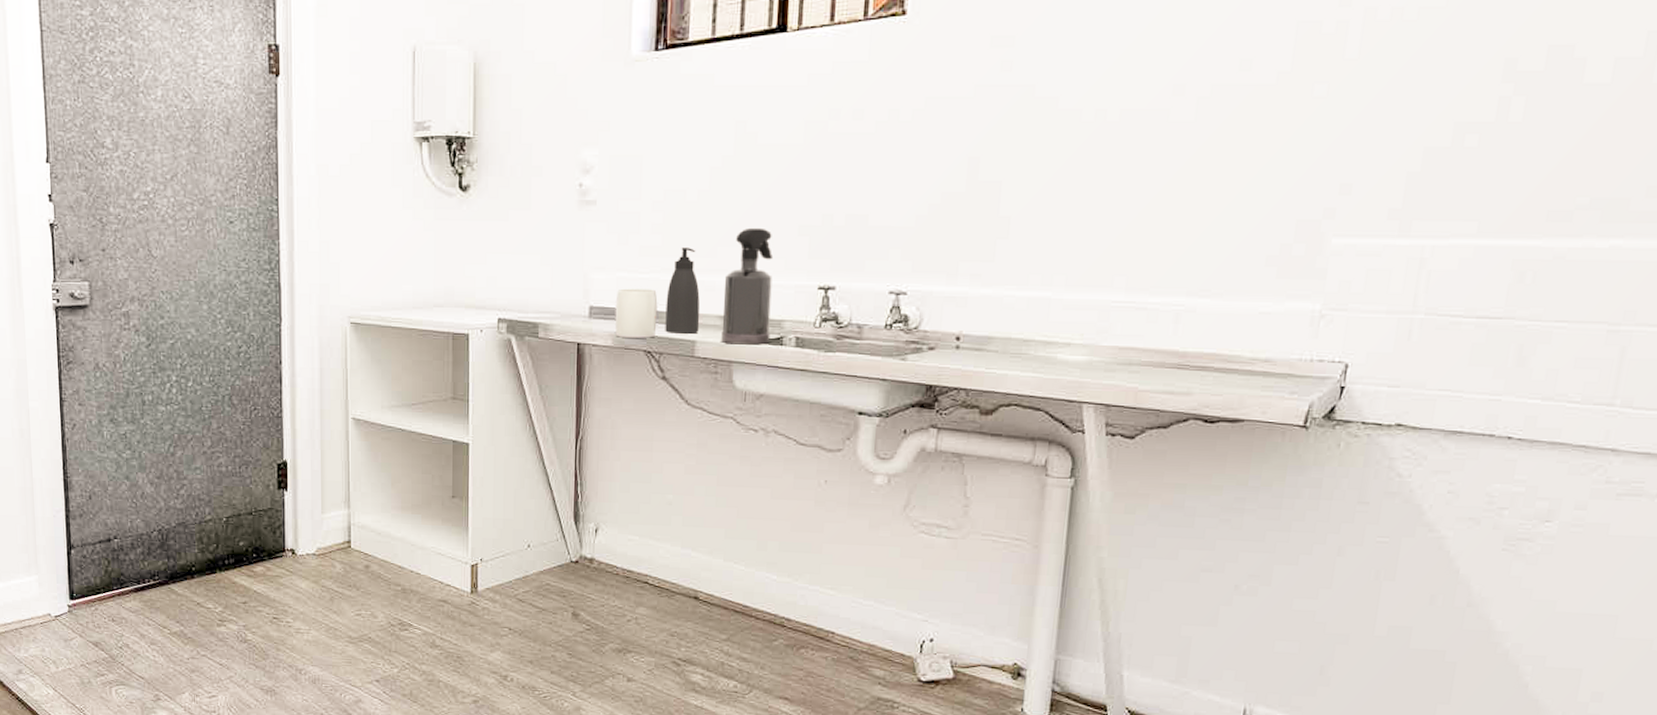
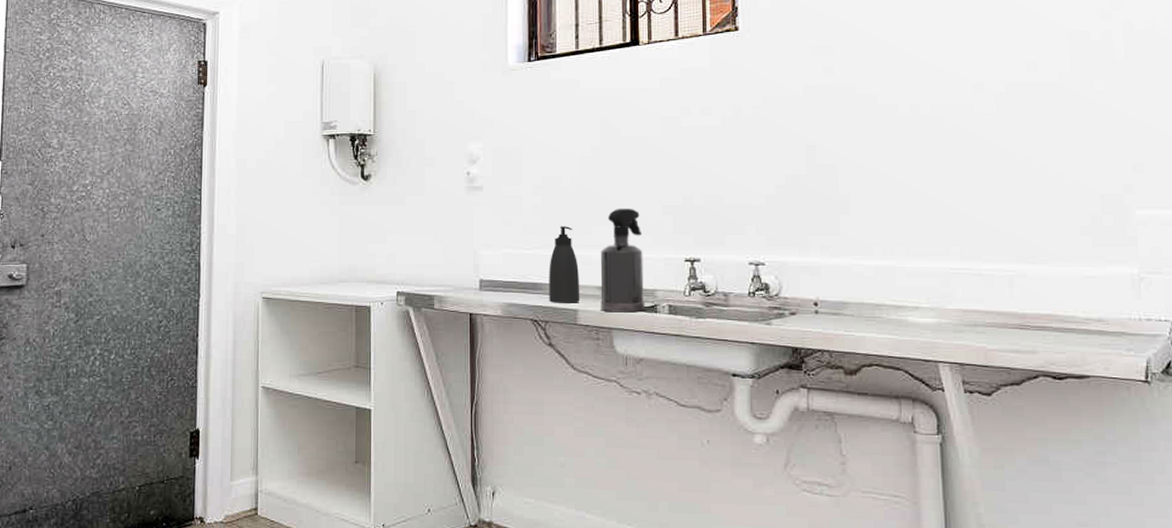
mug: present [615,288,658,339] -> none [503,263,541,309]

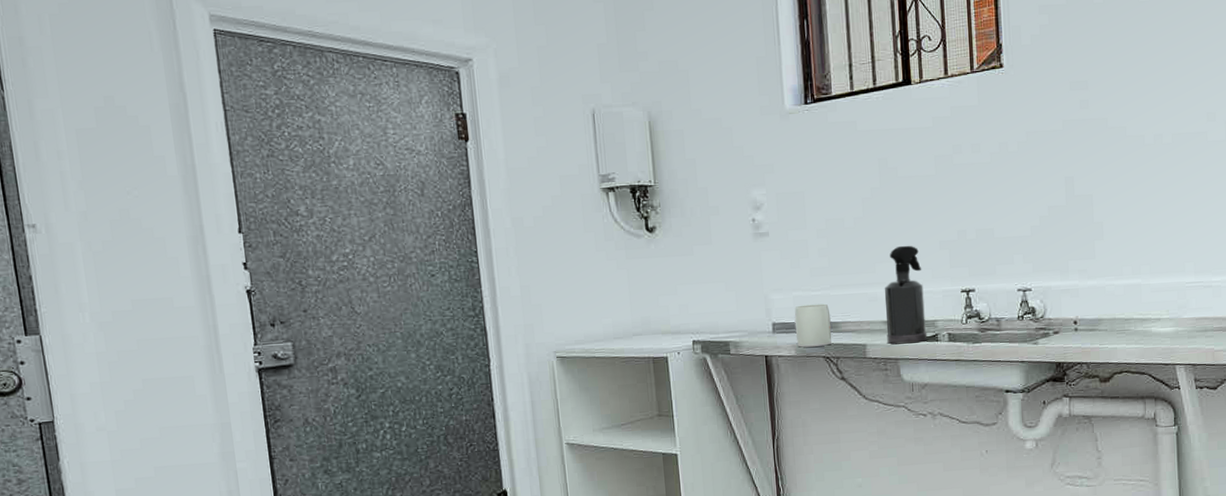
mug: none [503,263,541,309] -> present [794,303,832,348]
soap dispenser: present [549,226,580,303] -> none [837,266,868,340]

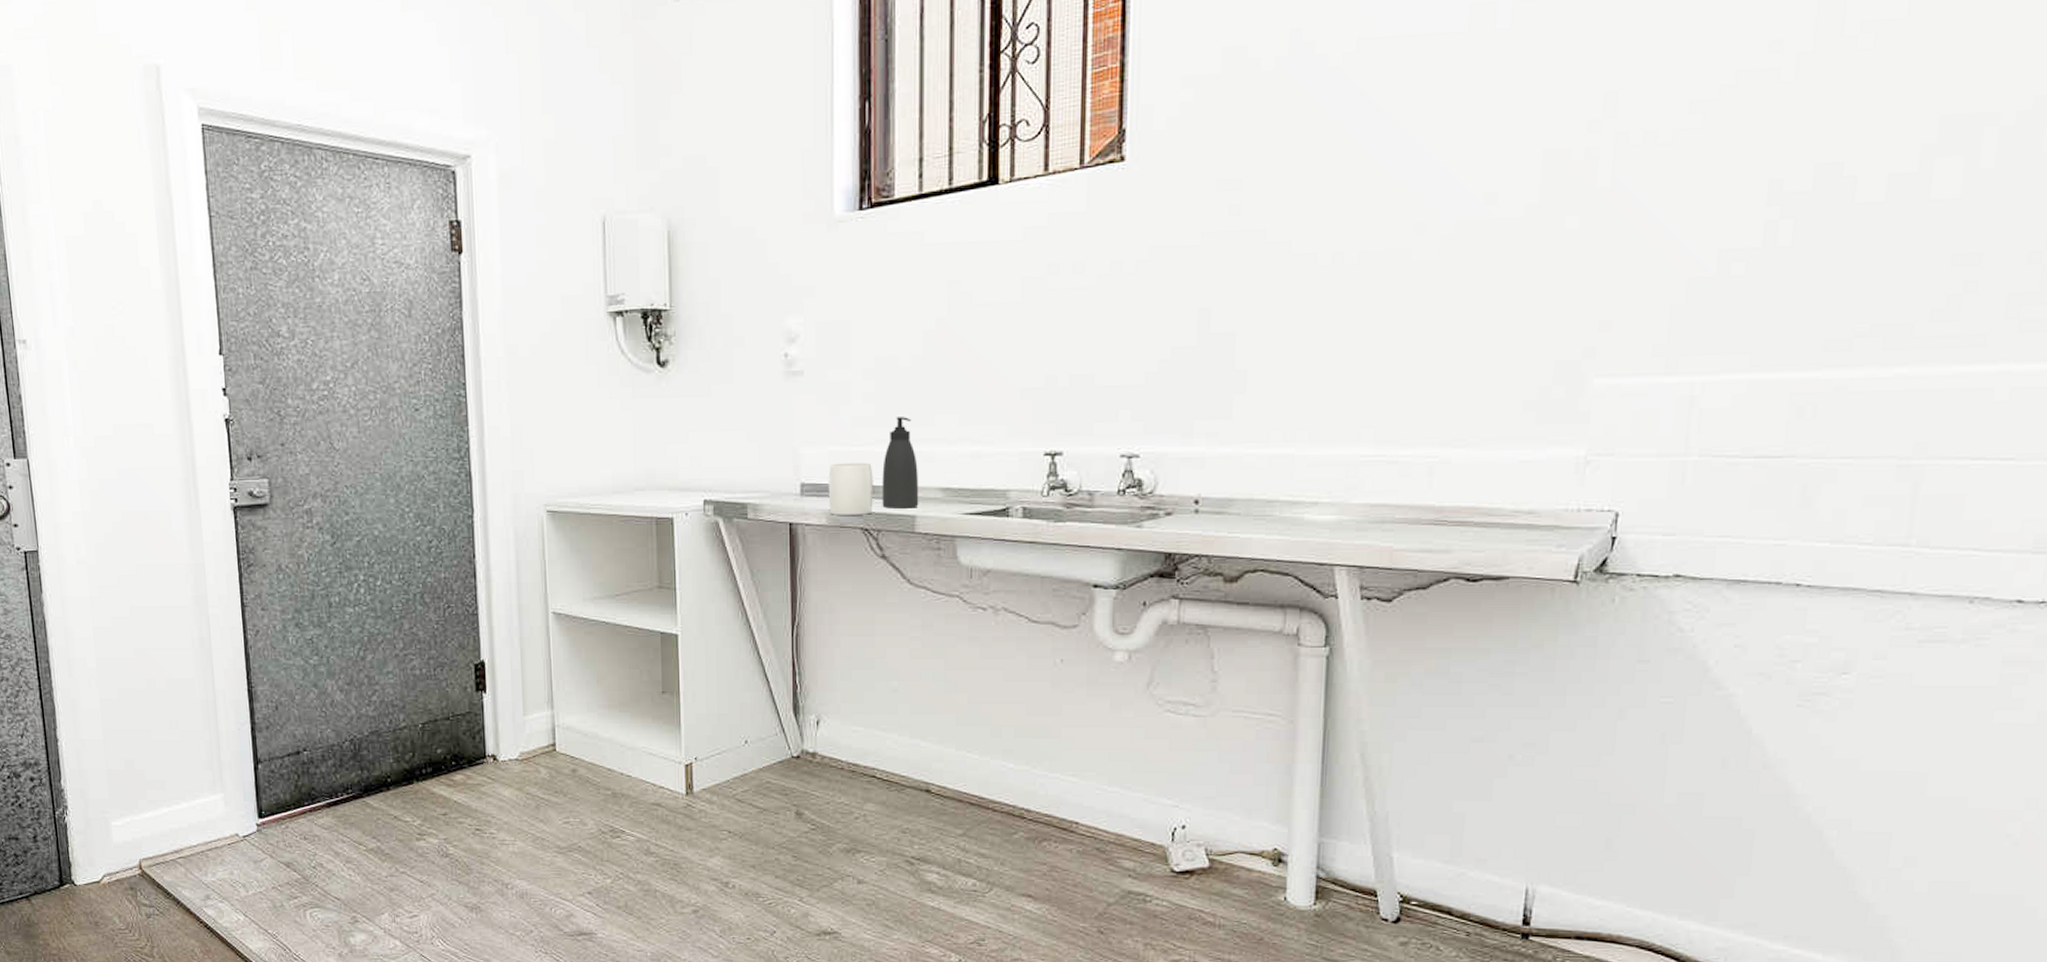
soap dispenser: none [837,266,868,340] -> present [882,417,919,509]
spray bottle: present [884,245,928,344] -> none [943,392,995,518]

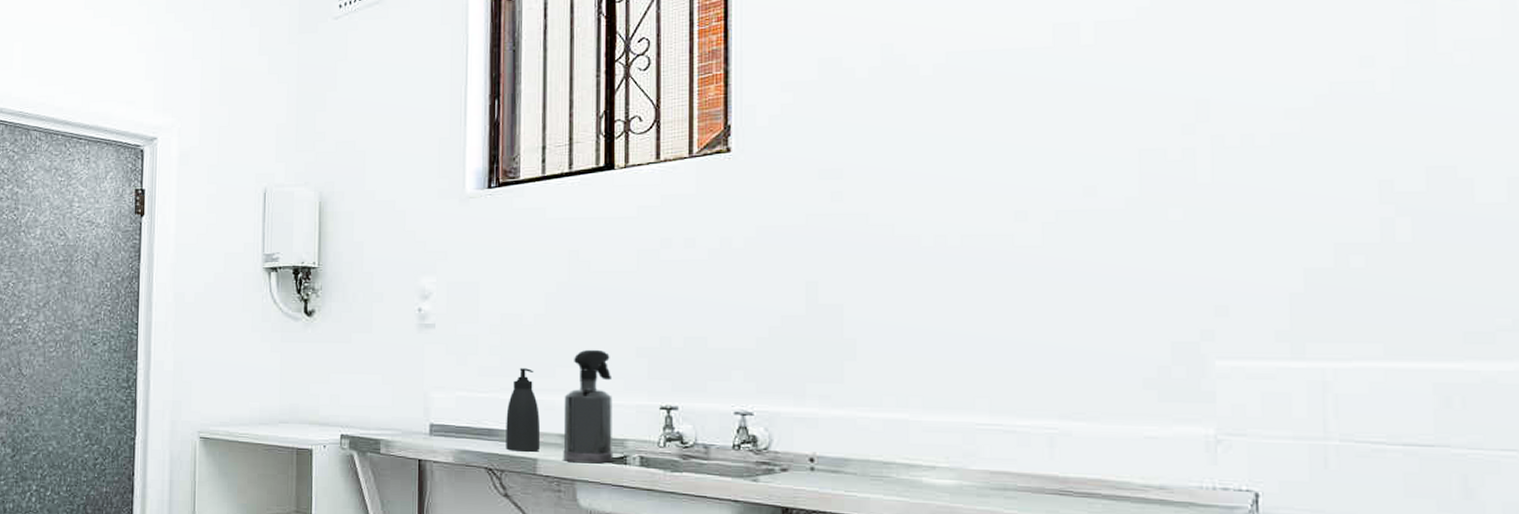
mug: present [828,462,873,516] -> none [455,407,498,457]
spray bottle: none [943,392,995,518] -> present [563,349,614,464]

